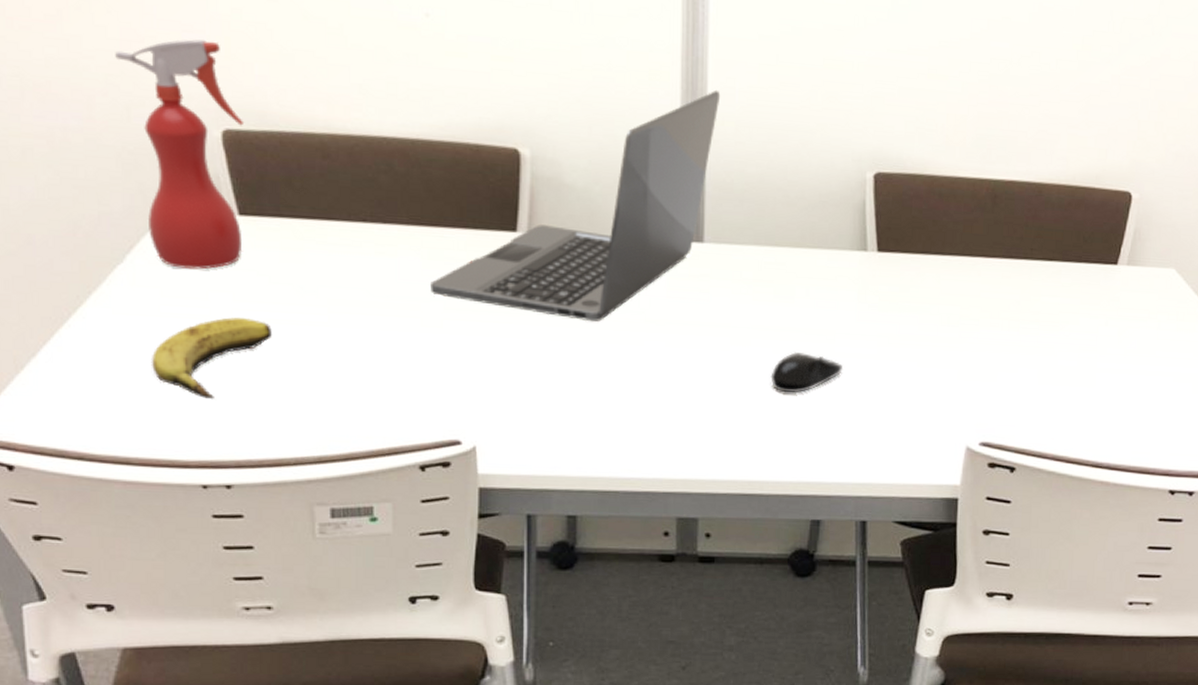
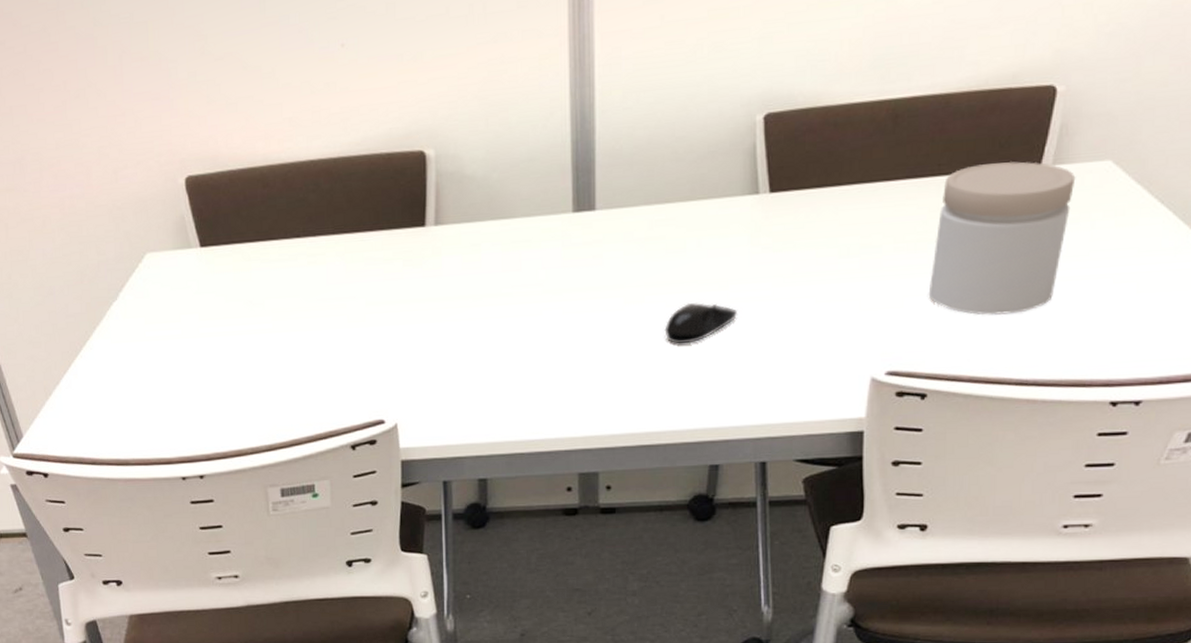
spray bottle: present [115,39,245,270] -> none [104,103,204,299]
banana: present [151,317,272,400] -> none [140,333,229,406]
laptop: present [431,89,721,322] -> none [354,61,607,300]
jar: none [1019,255,1146,399] -> present [928,161,1076,315]

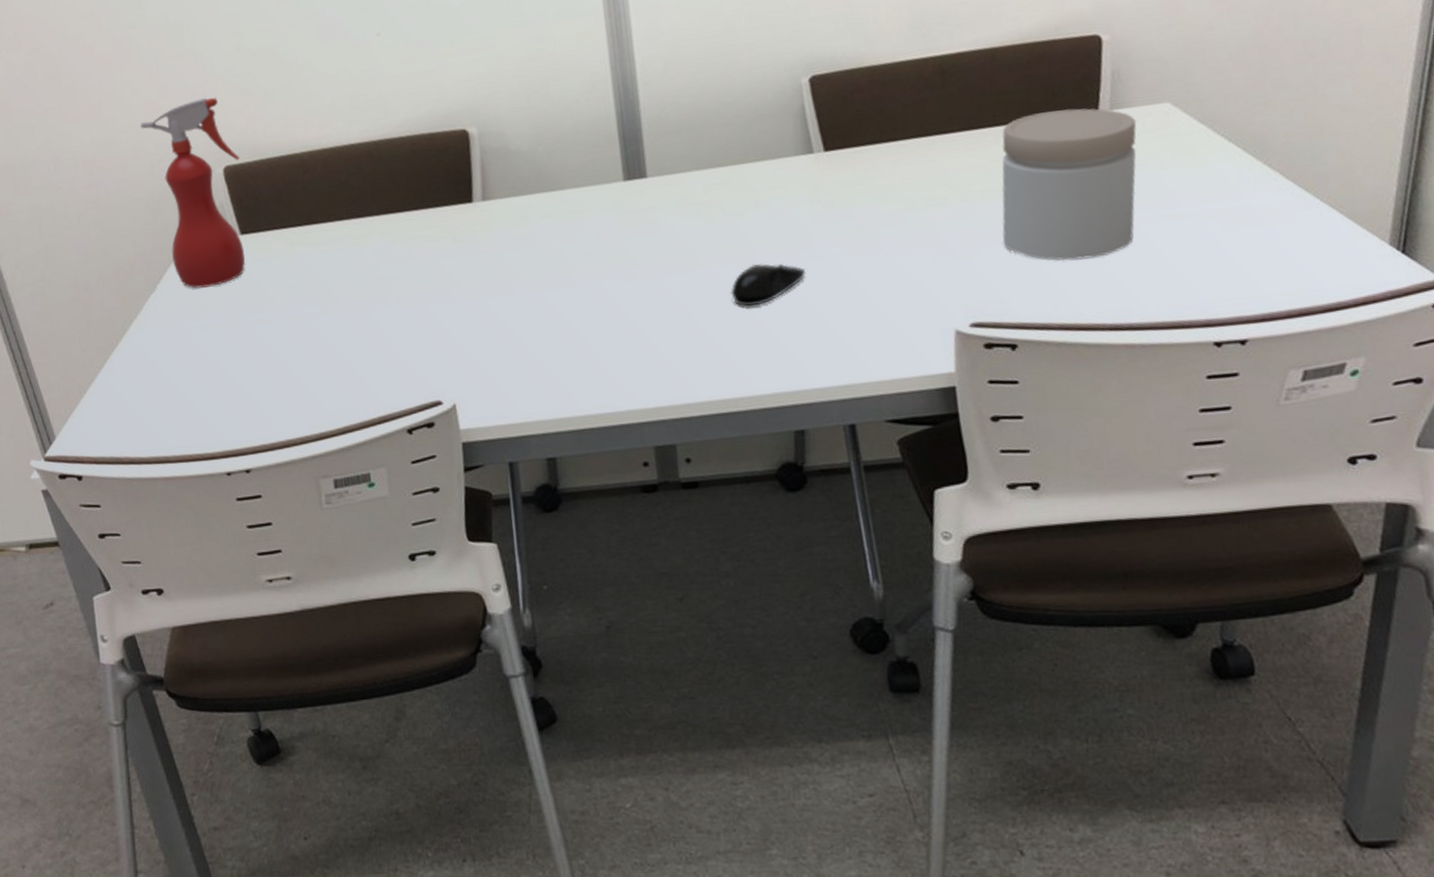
spray bottle: none [104,103,204,299] -> present [140,97,245,288]

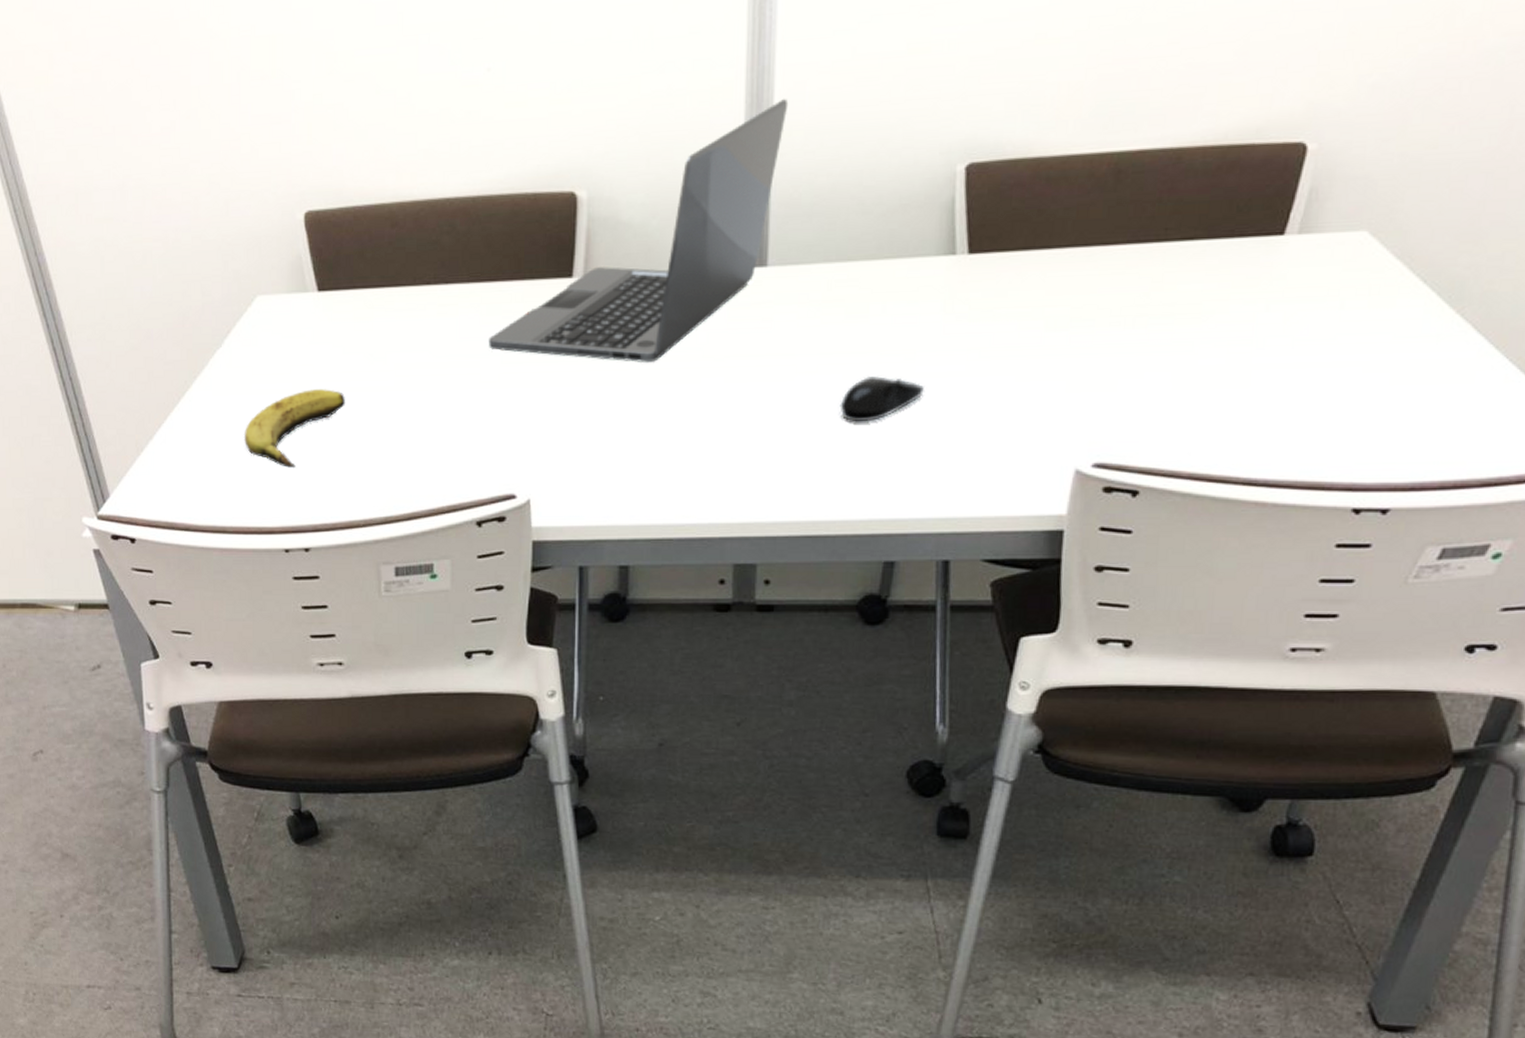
spray bottle: present [140,97,245,288] -> none [217,129,324,347]
banana: none [180,320,274,397] -> present [243,389,345,469]
laptop: none [402,36,646,273] -> present [489,98,789,363]
jar: present [1001,108,1137,261] -> none [1146,228,1325,404]

